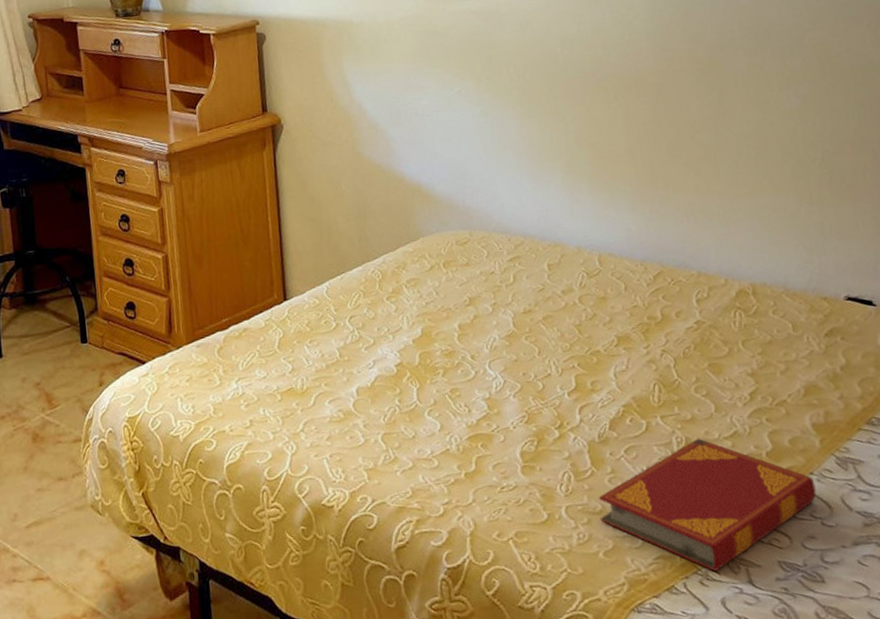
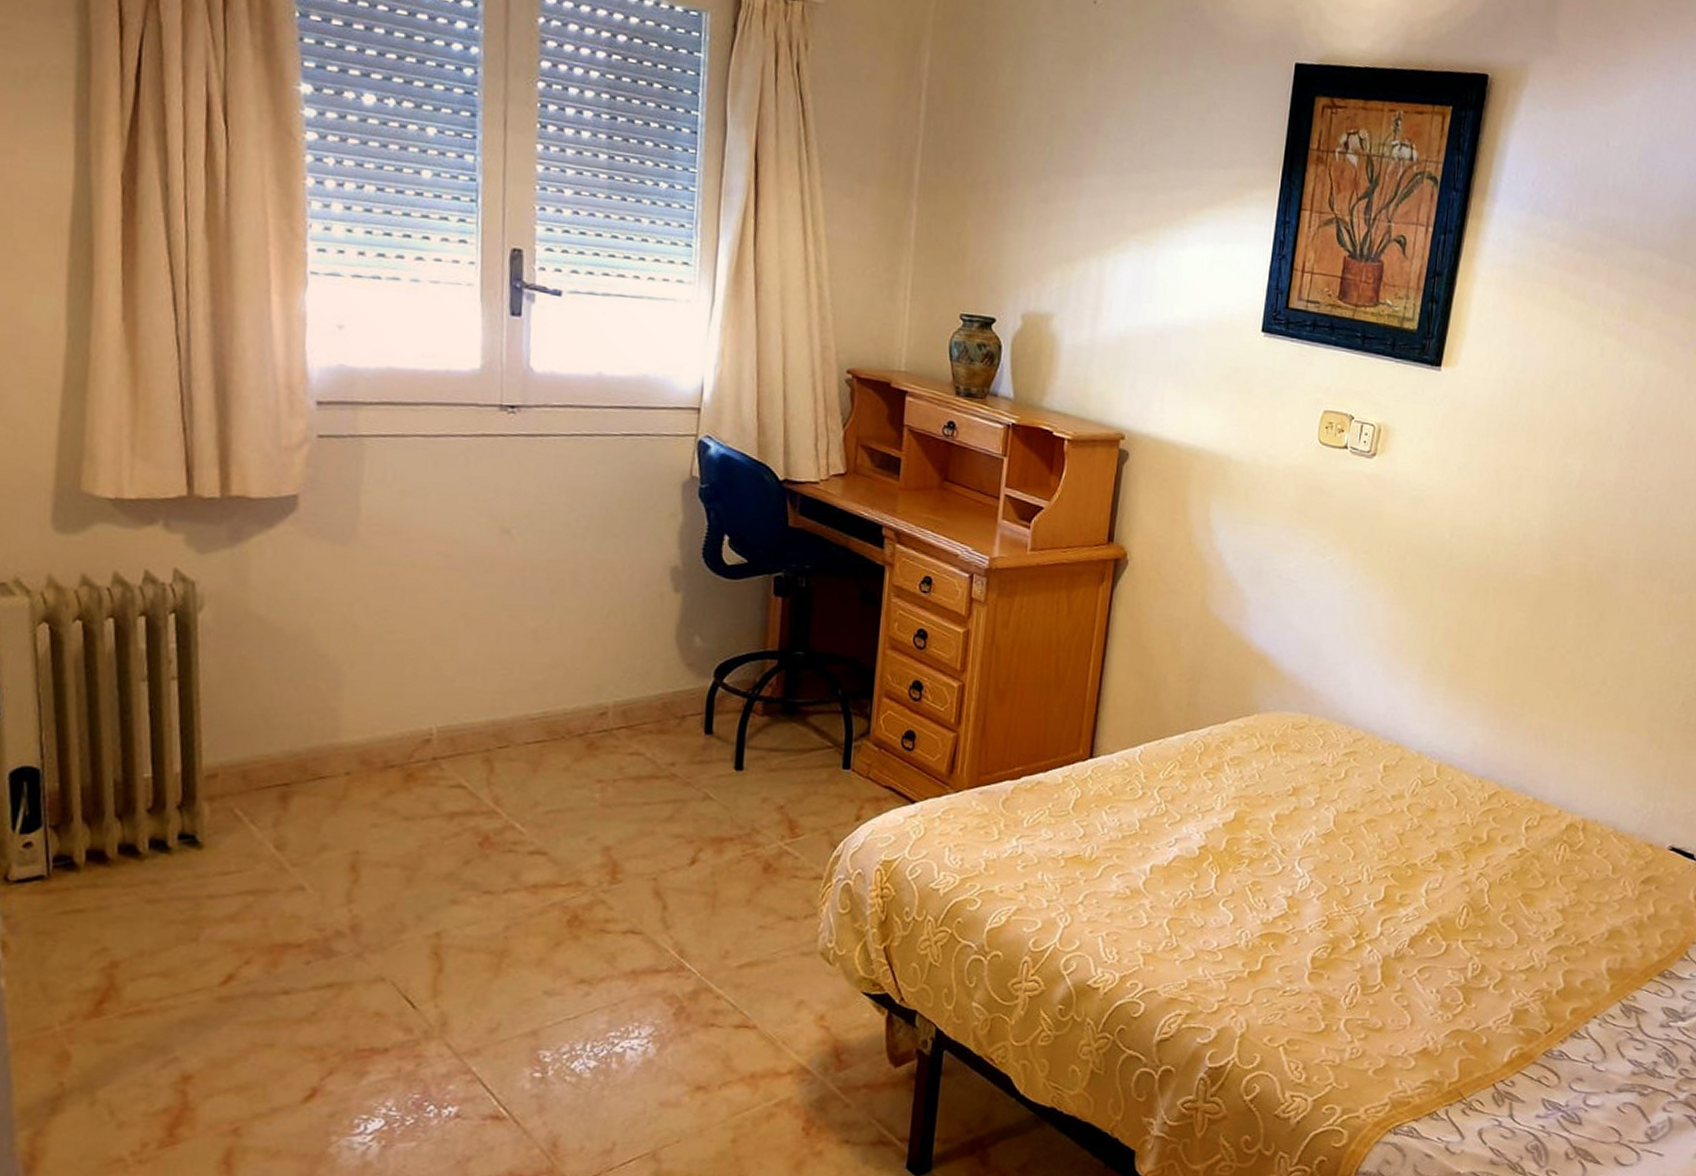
hardback book: present [598,438,817,572] -> none [1377,967,1596,1102]

